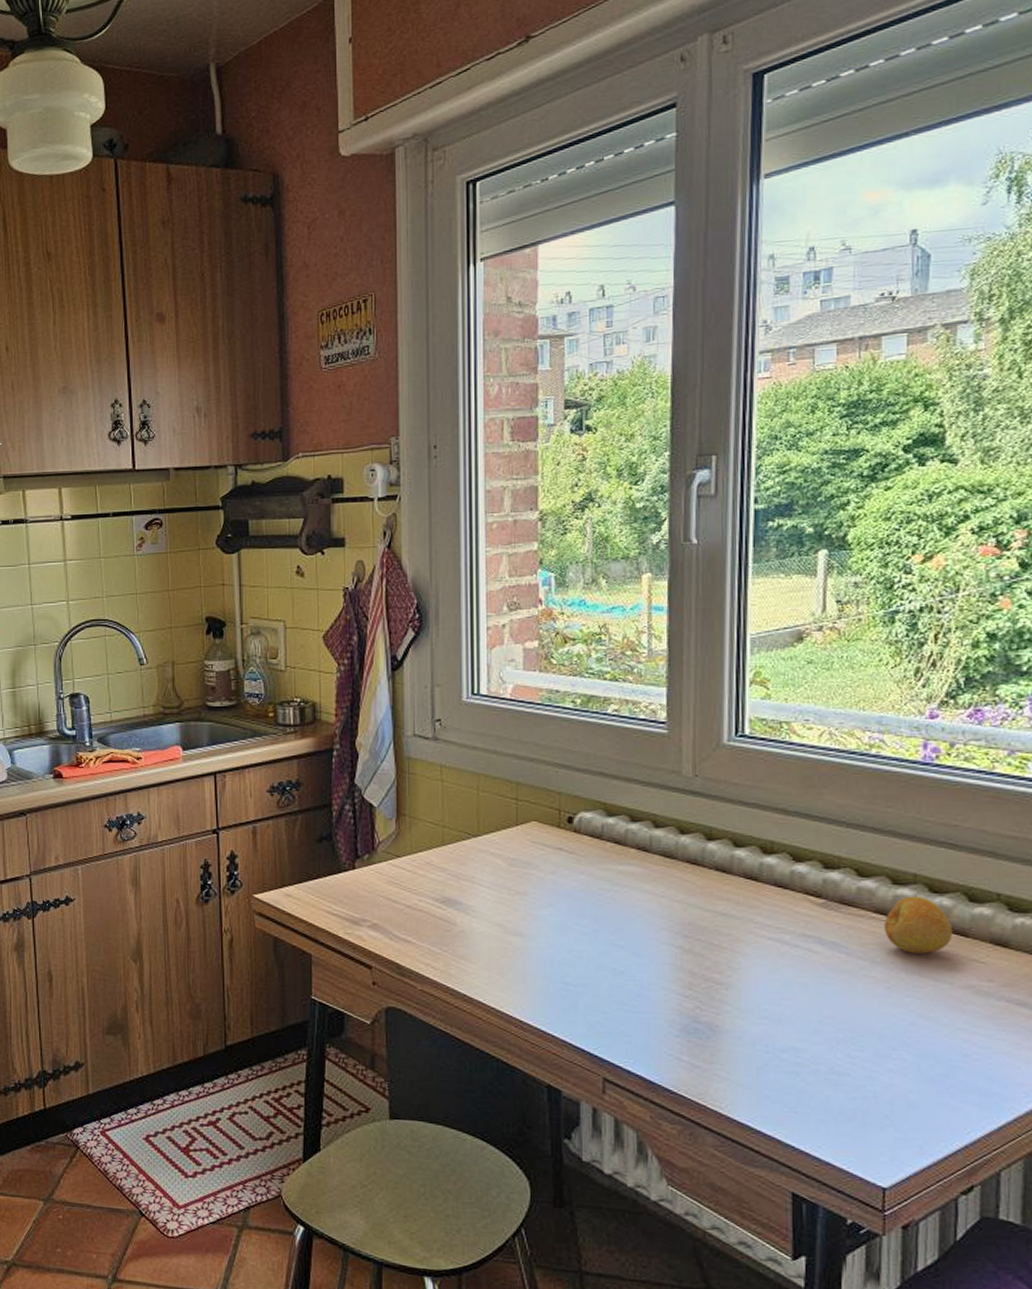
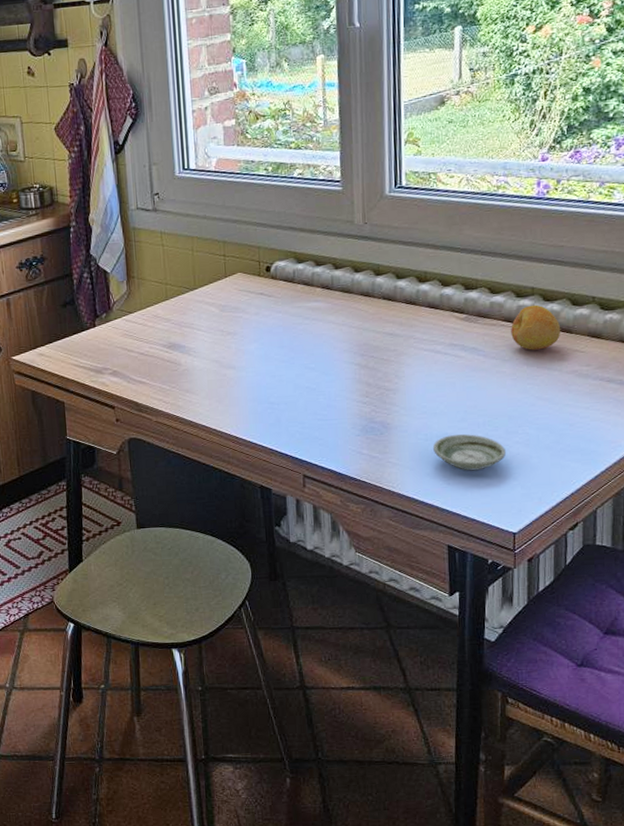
saucer: none [774,1050,874,1100] -> present [432,434,506,471]

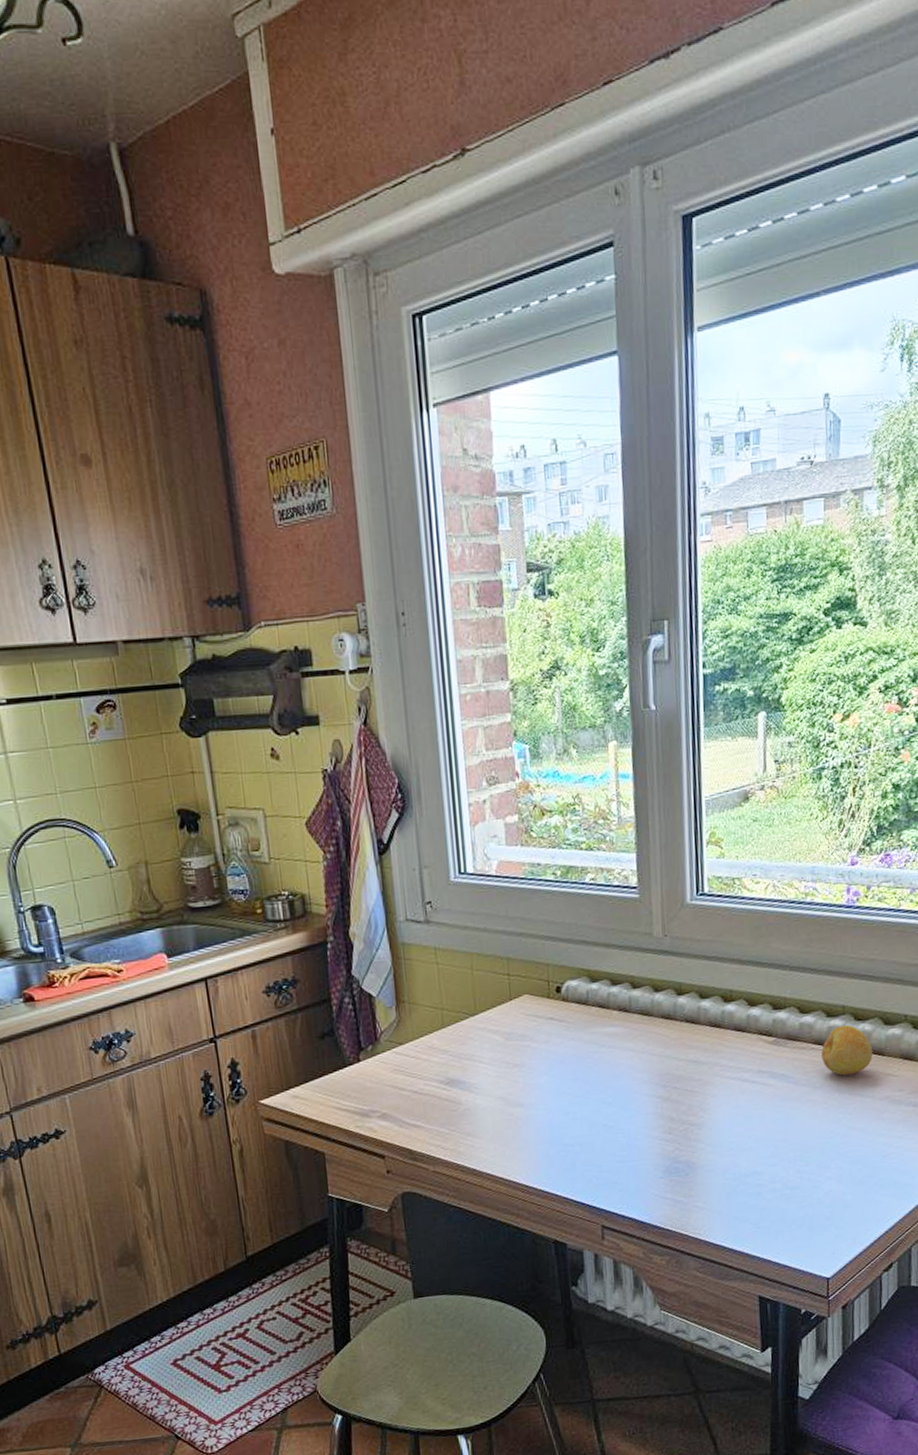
saucer: present [432,434,506,471] -> none [741,1171,818,1212]

